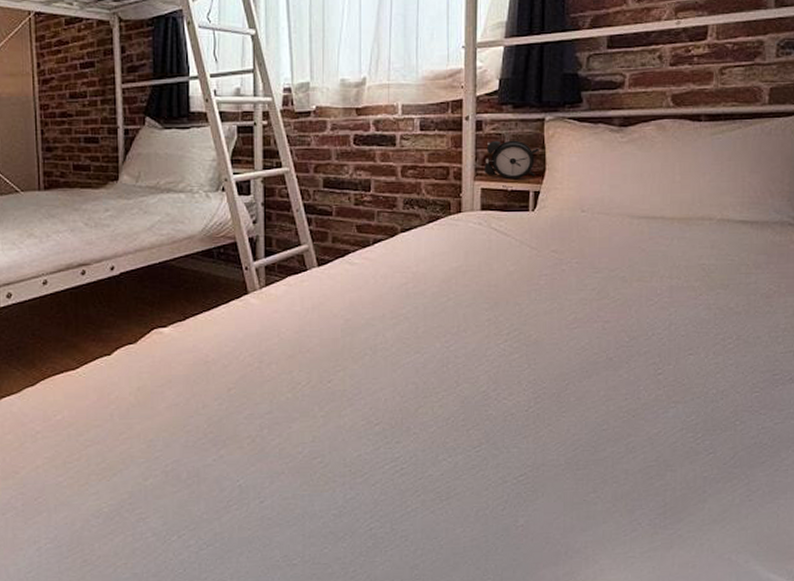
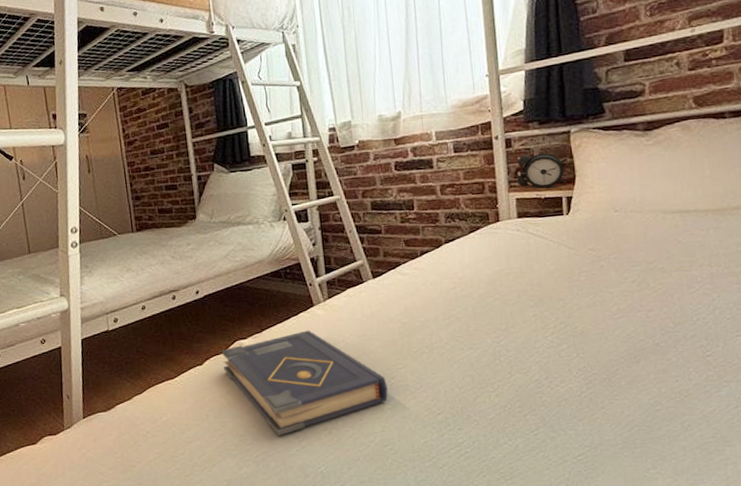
book: none [135,321,323,443] -> present [221,330,388,436]

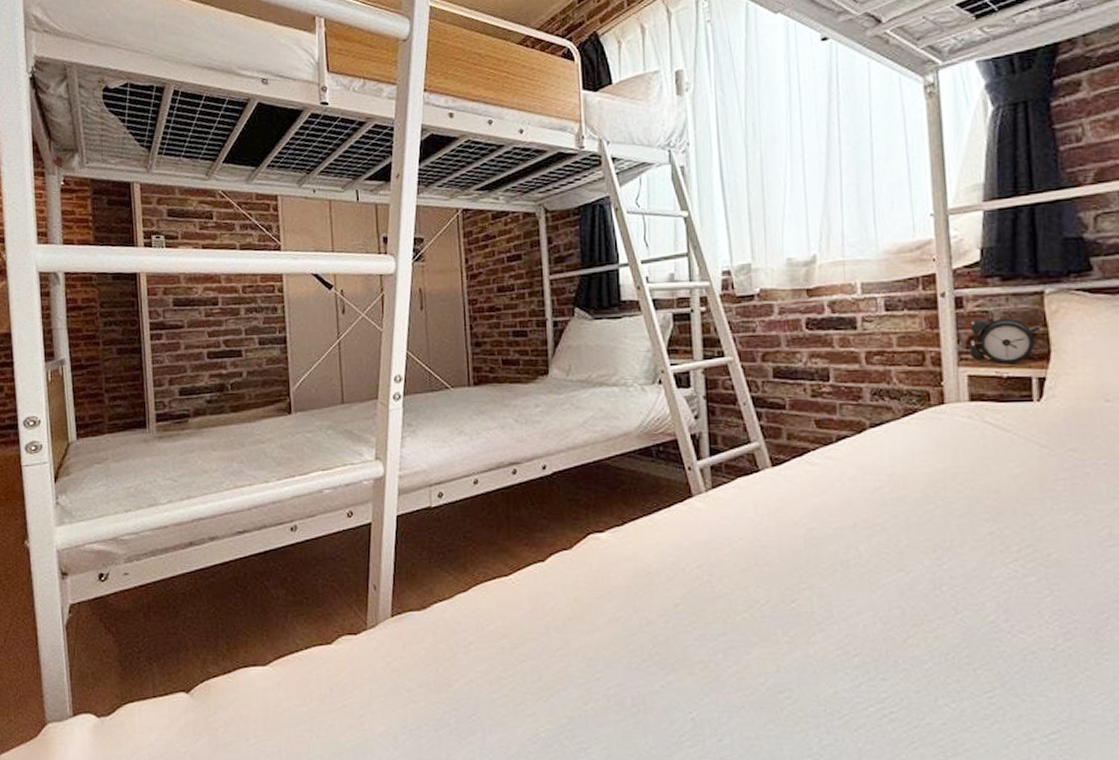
book: present [221,330,388,436] -> none [570,528,786,665]

